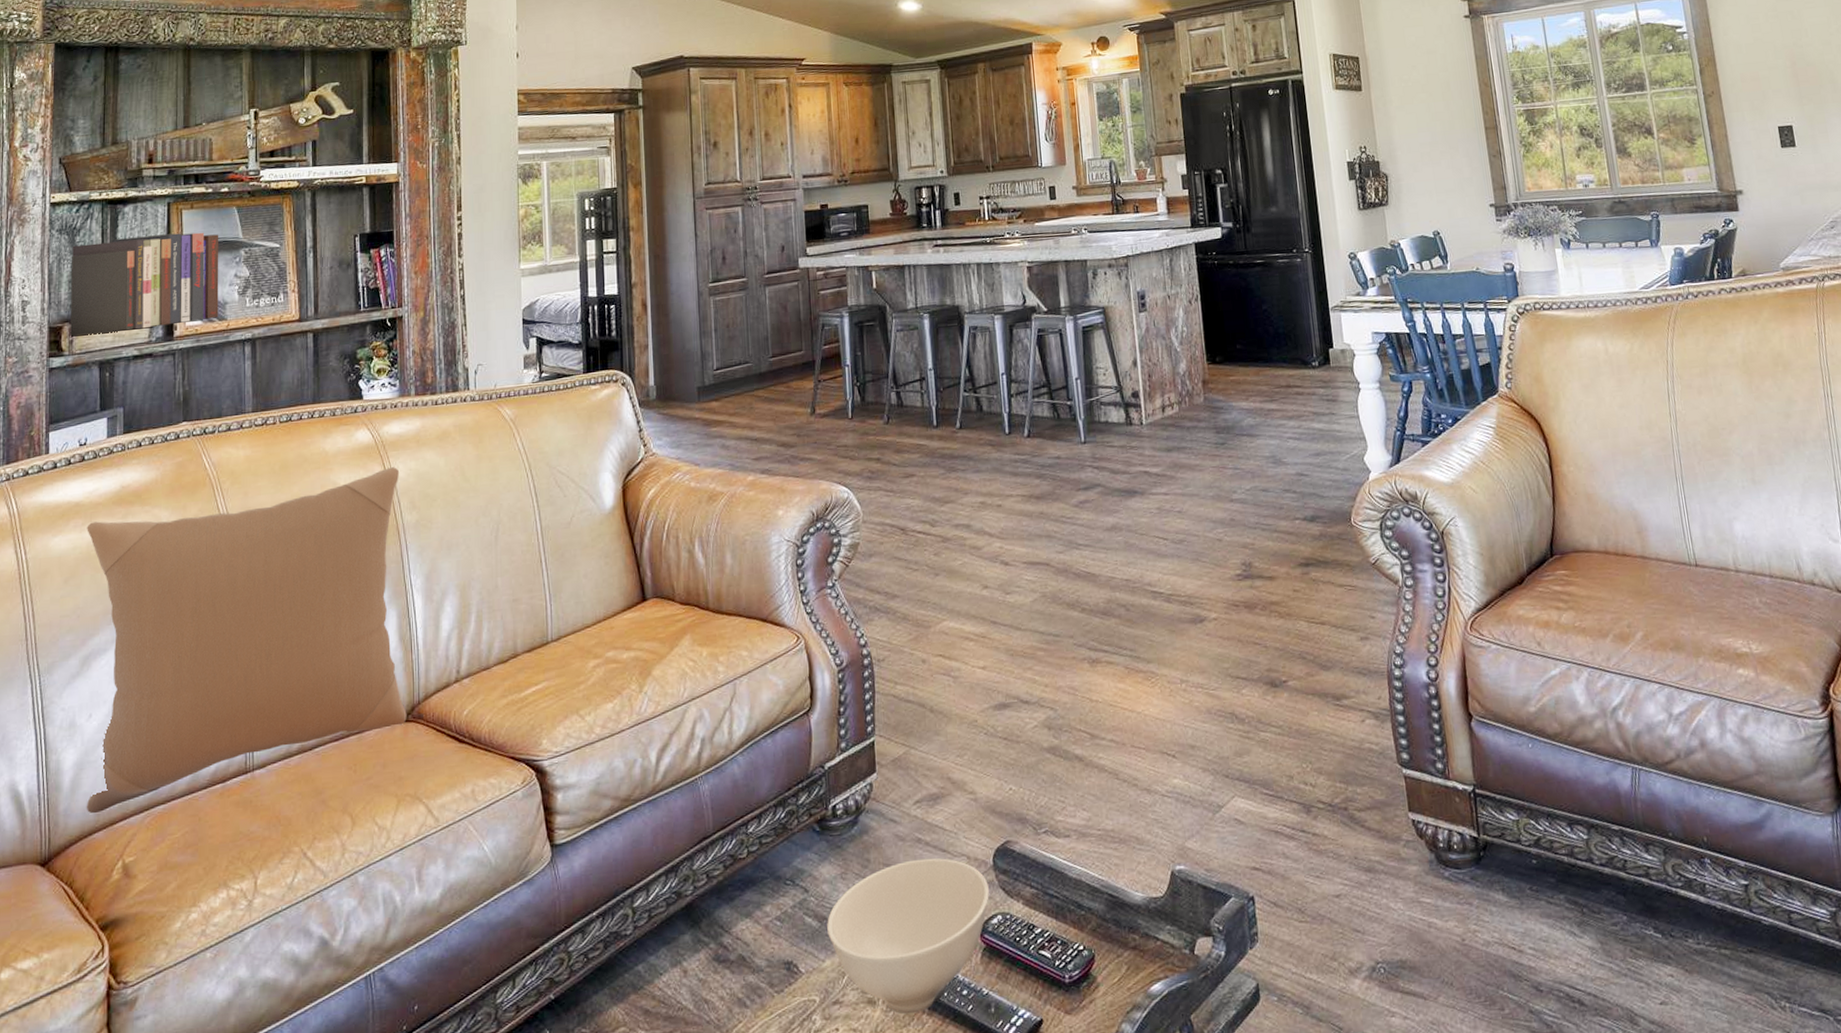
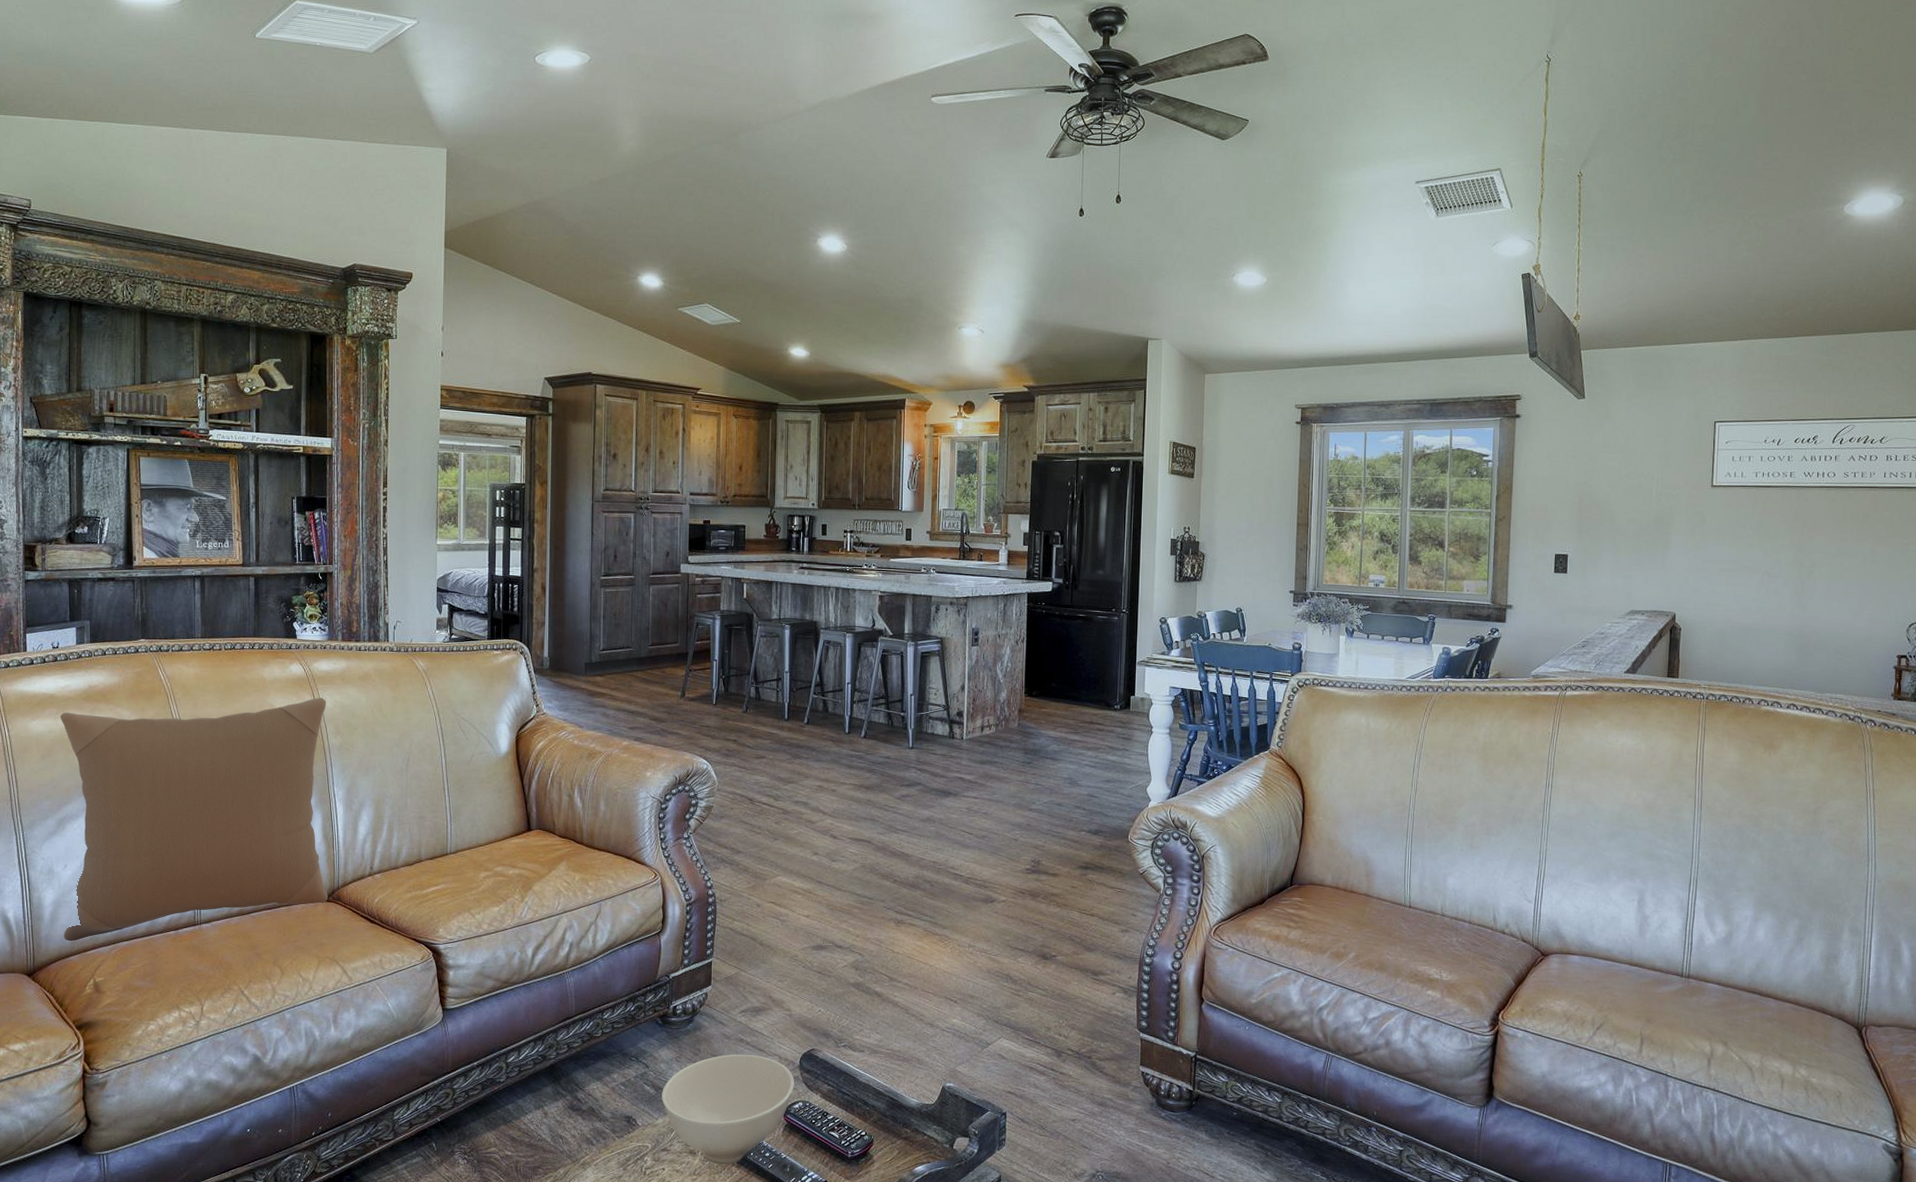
books: present [70,232,219,337] -> none [43,475,173,556]

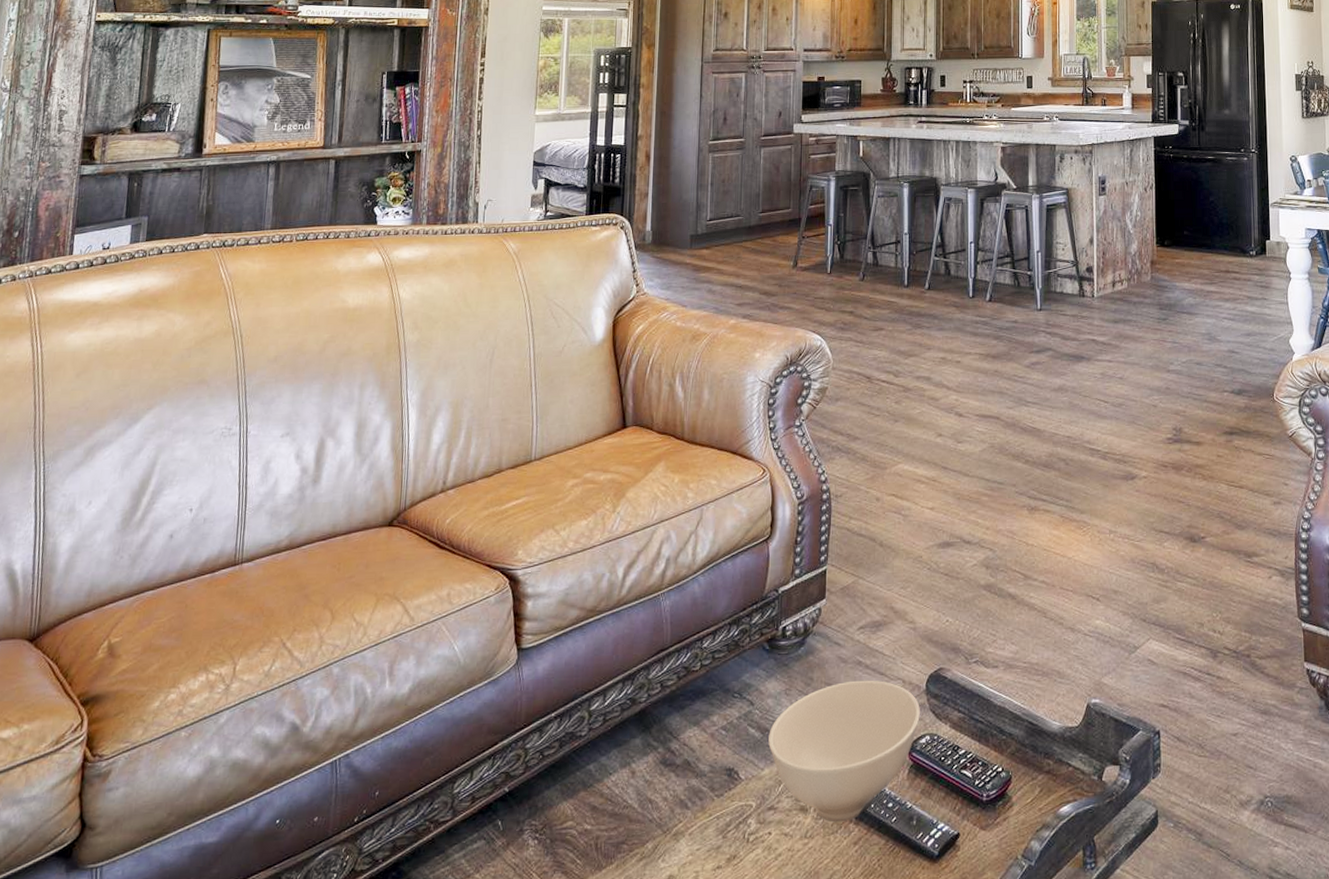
pillow: present [60,698,328,942] -> none [77,289,406,595]

